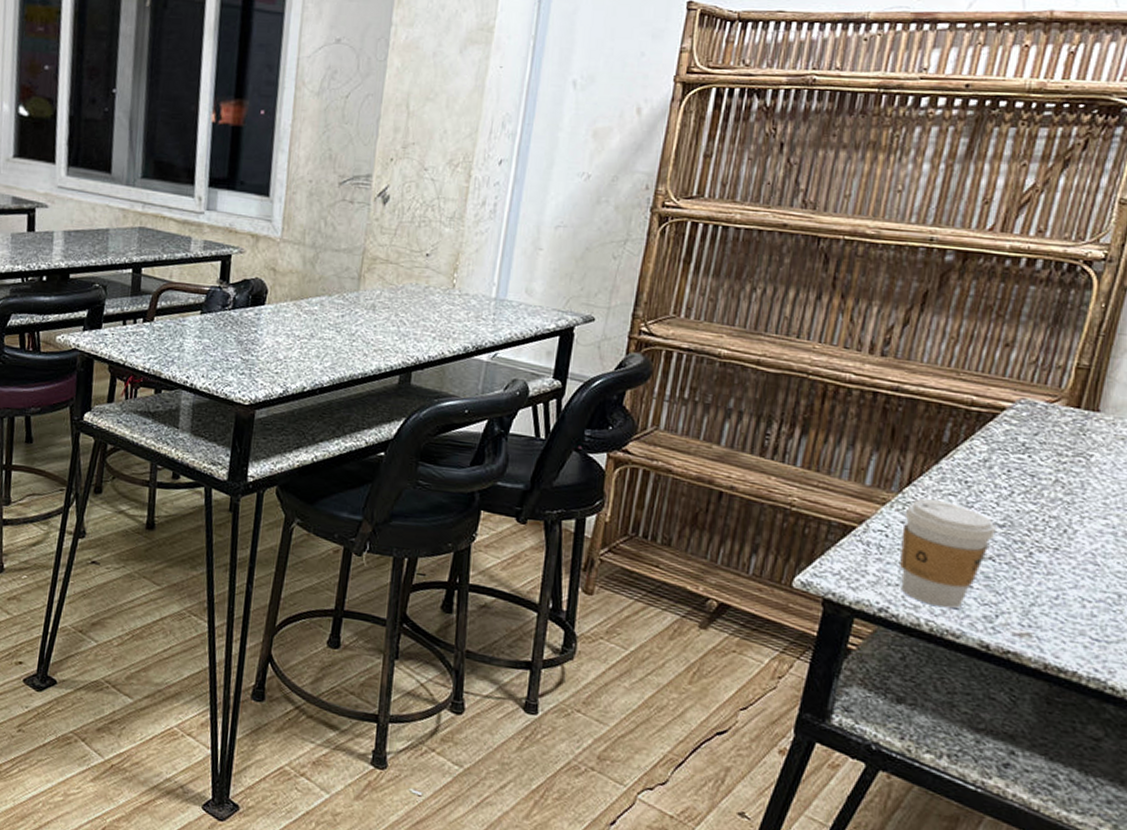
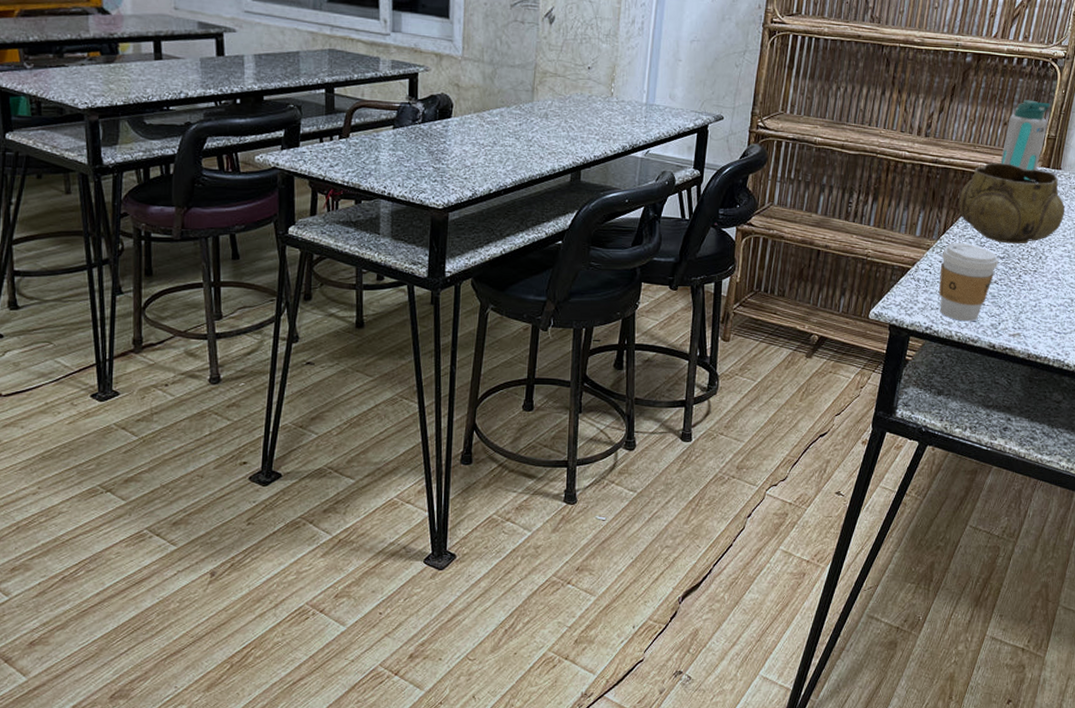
decorative bowl: none [932,395,1106,511] -> present [959,163,1065,244]
water bottle: none [998,314,1082,425] -> present [1000,99,1051,181]

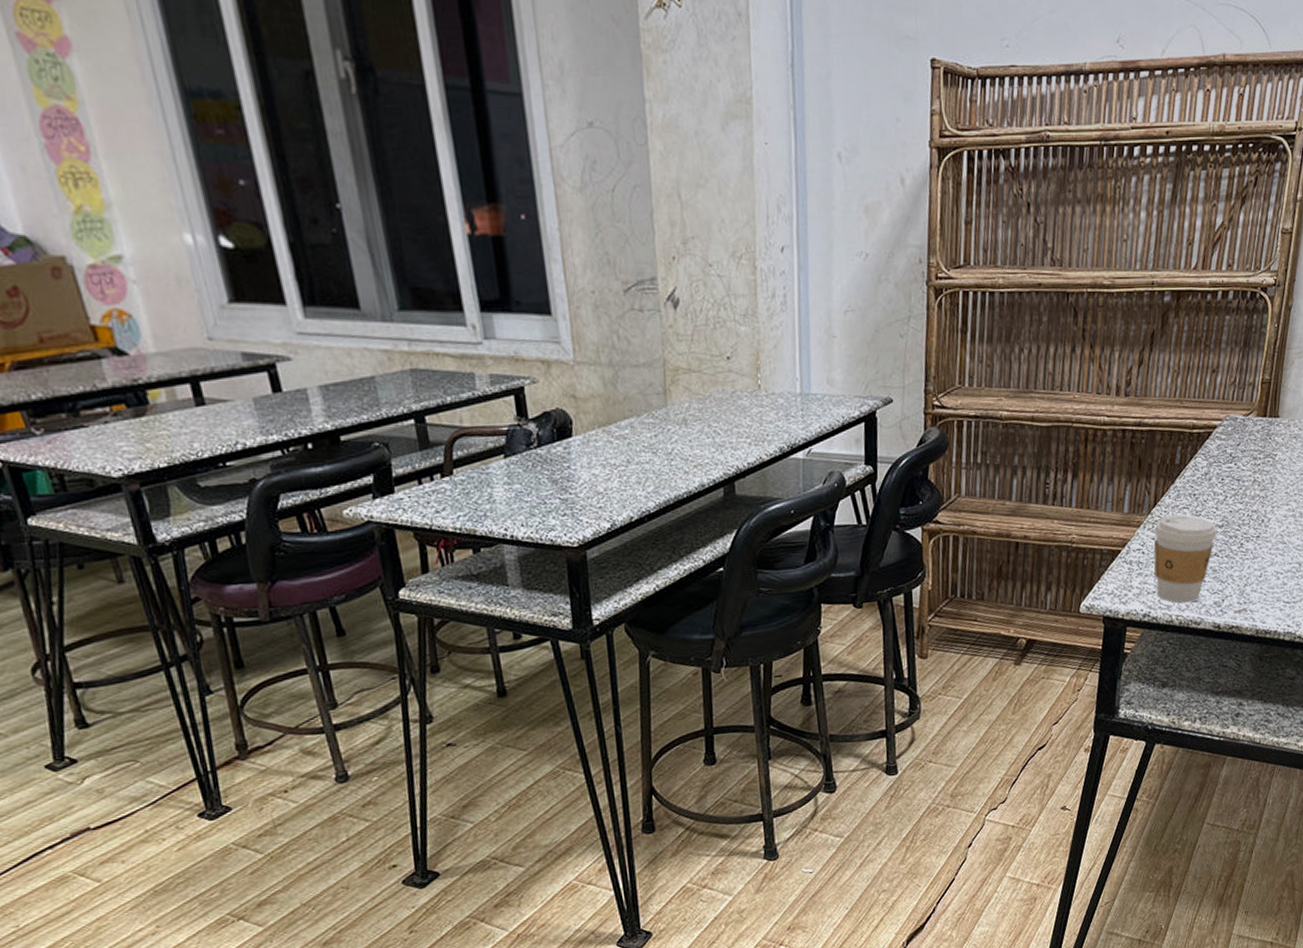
decorative bowl: present [959,163,1065,244] -> none [1168,417,1286,510]
water bottle: present [1000,99,1051,181] -> none [1211,339,1263,435]

